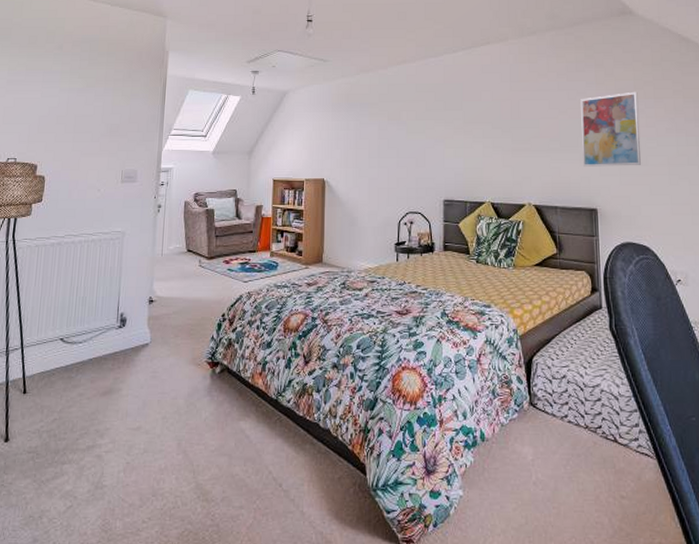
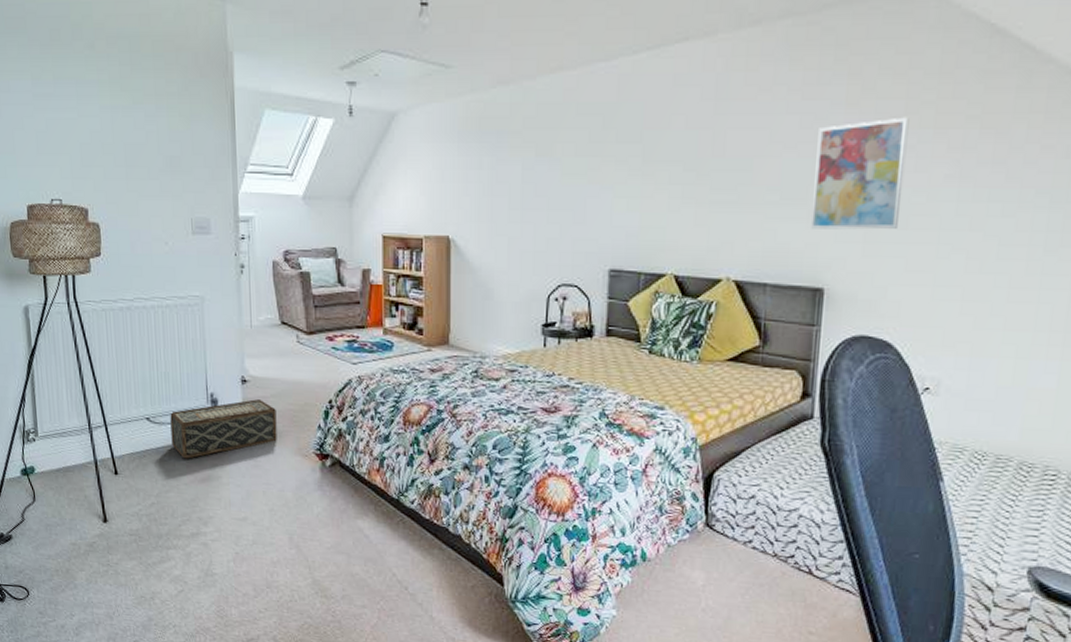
woven basket: none [80,317,177,374] -> present [170,399,277,459]

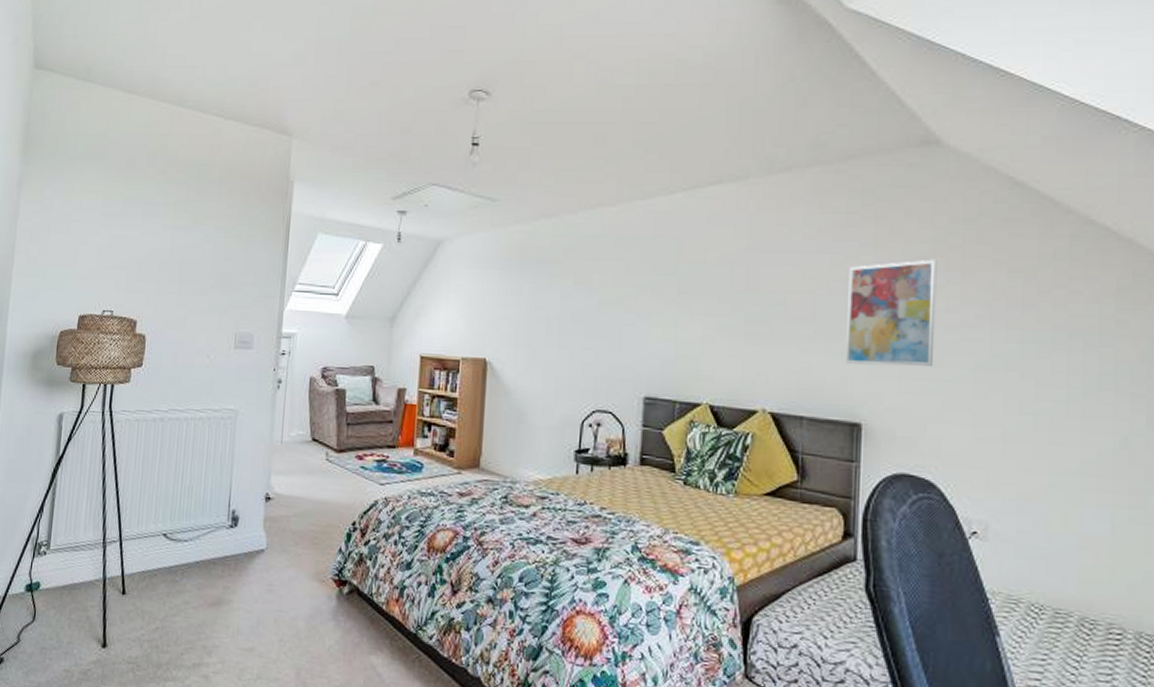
woven basket: present [170,399,277,459] -> none [185,518,298,580]

